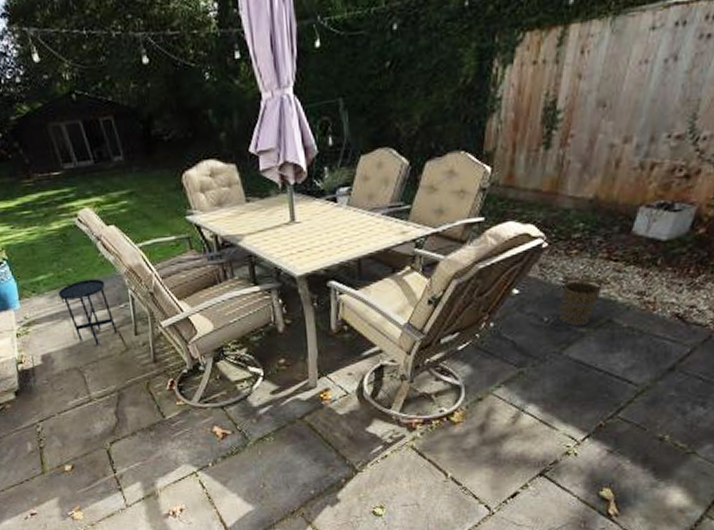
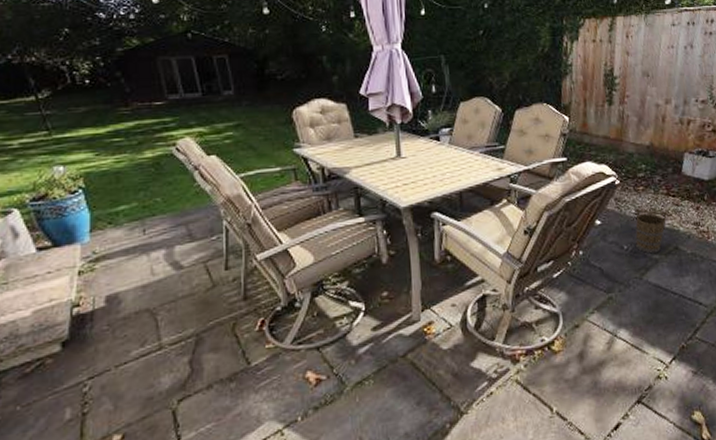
side table: present [58,278,118,345] -> none [140,209,205,282]

